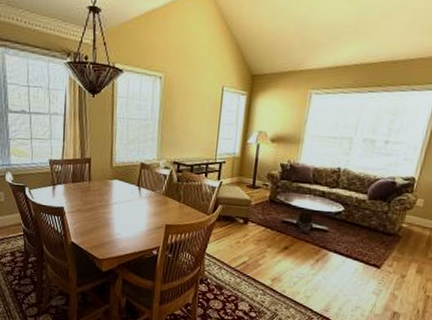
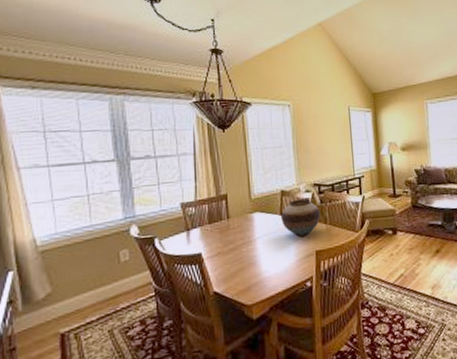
vase: none [138,174,176,209] -> present [281,199,320,237]

